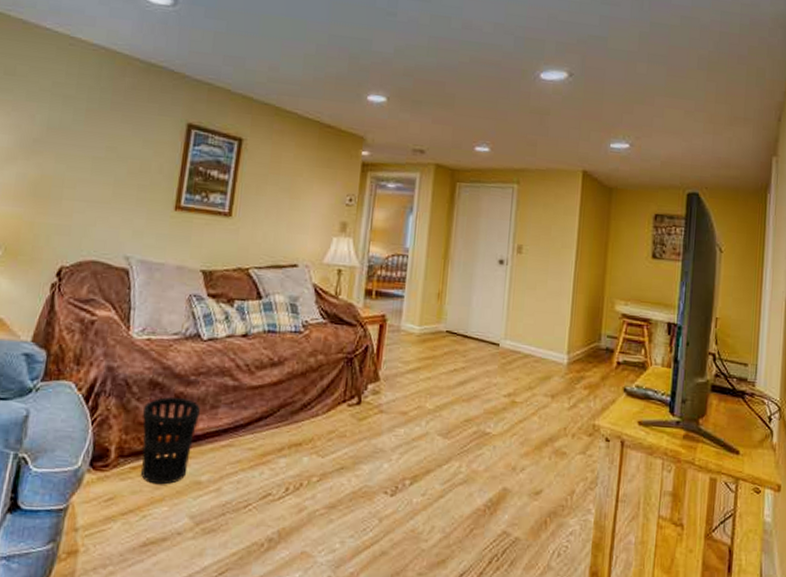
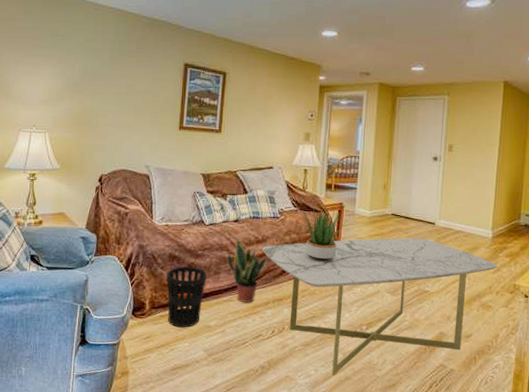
potted plant: none [229,361,284,450] -> present [226,240,267,303]
coffee table: none [277,362,574,550] -> present [262,238,498,376]
potted plant: none [334,318,391,392] -> present [303,206,348,261]

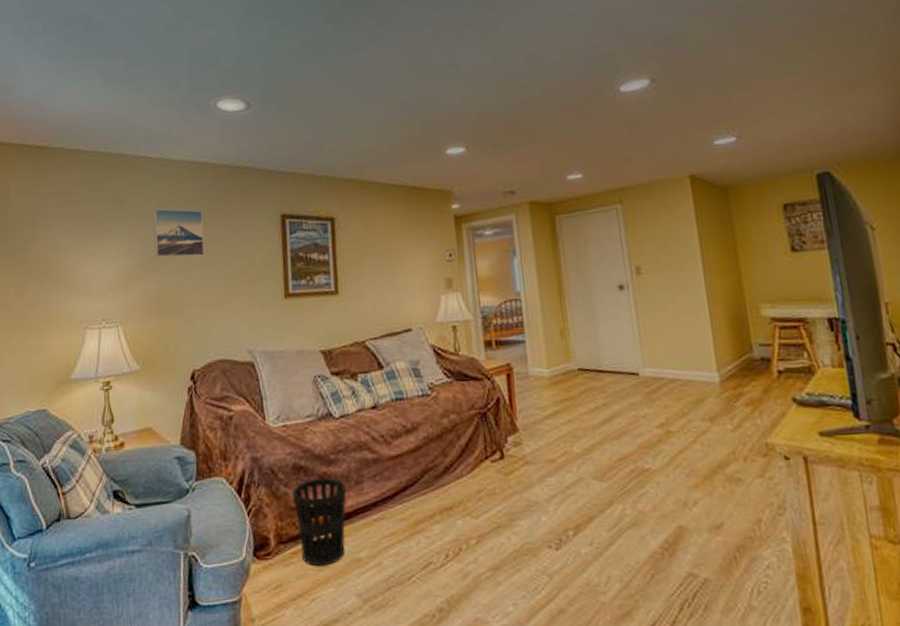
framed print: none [81,43,122,87] -> present [153,208,205,258]
potted plant: present [226,240,267,303] -> none [369,432,423,520]
coffee table: present [262,238,498,376] -> none [413,396,738,610]
potted plant: present [303,206,348,261] -> none [460,370,521,446]

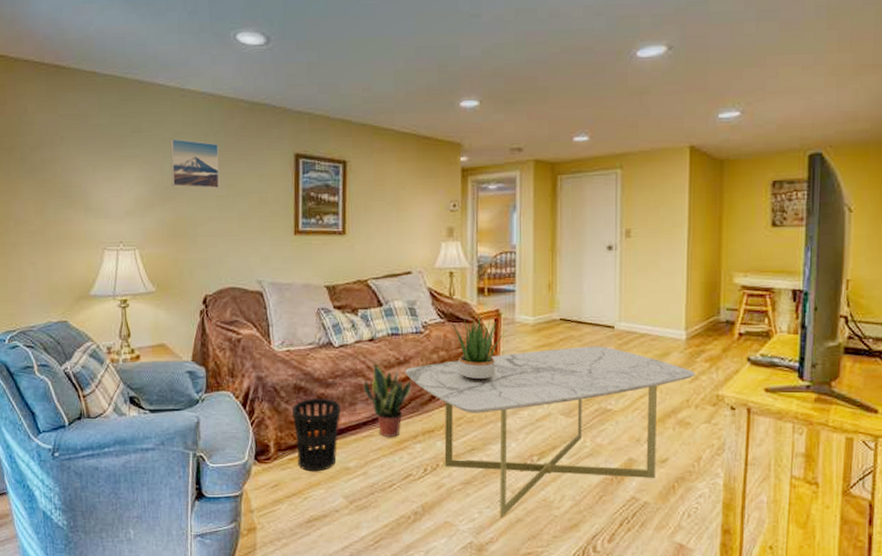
potted plant: none [369,432,423,520] -> present [363,362,412,438]
coffee table: none [413,396,738,610] -> present [405,346,696,518]
potted plant: none [460,370,521,446] -> present [452,314,507,381]

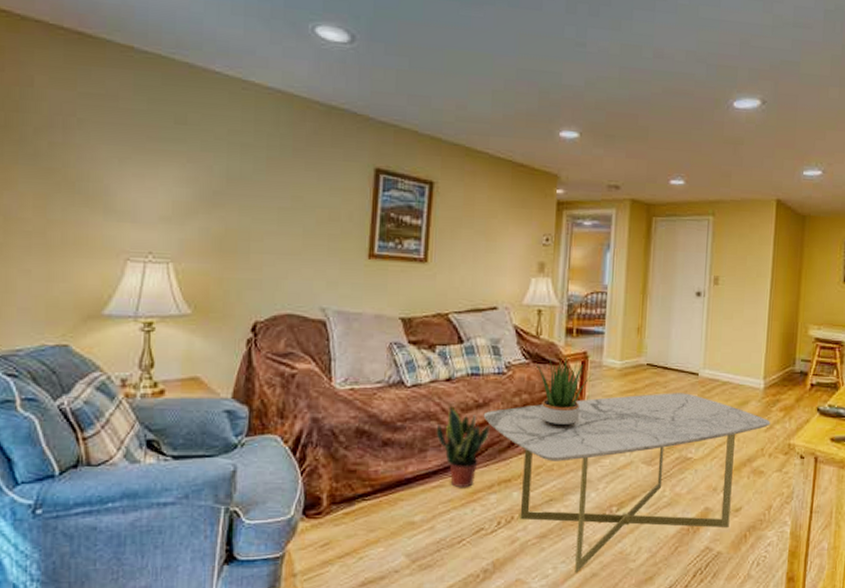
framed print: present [170,138,220,189] -> none [222,136,284,199]
wastebasket: present [292,399,340,472] -> none [352,444,408,528]

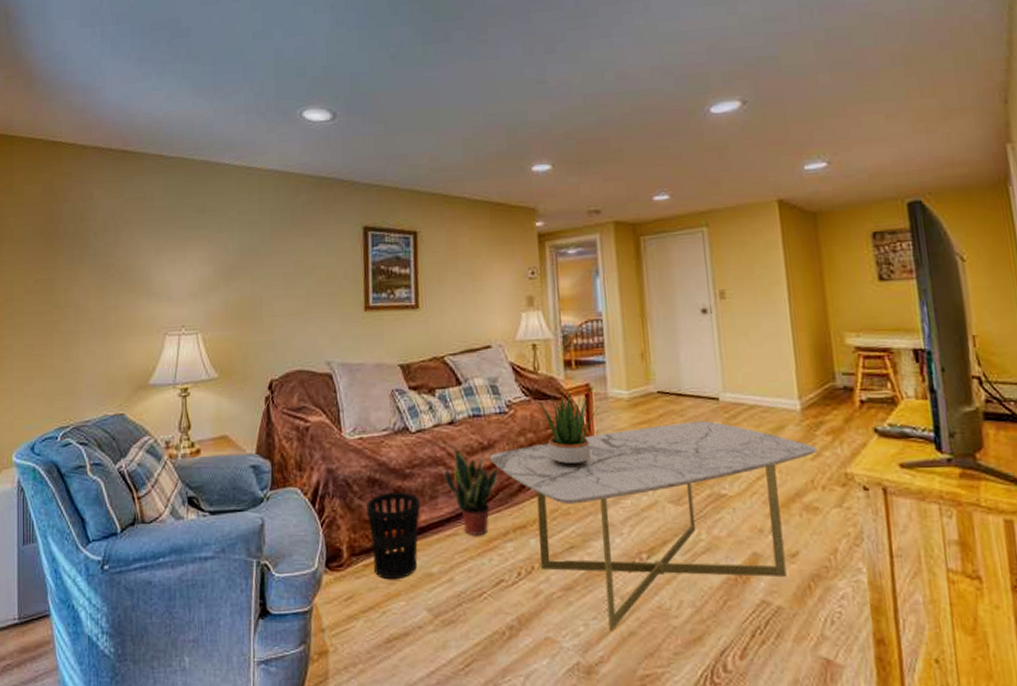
wastebasket: none [352,444,408,528] -> present [367,492,420,580]

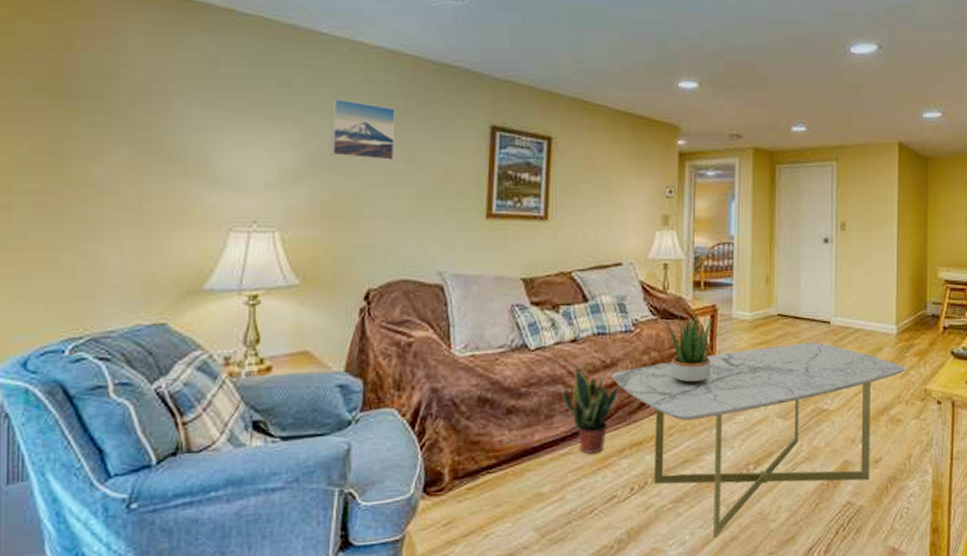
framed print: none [235,217,286,267] -> present [331,98,395,160]
wastebasket: present [367,492,420,580] -> none [475,412,534,502]

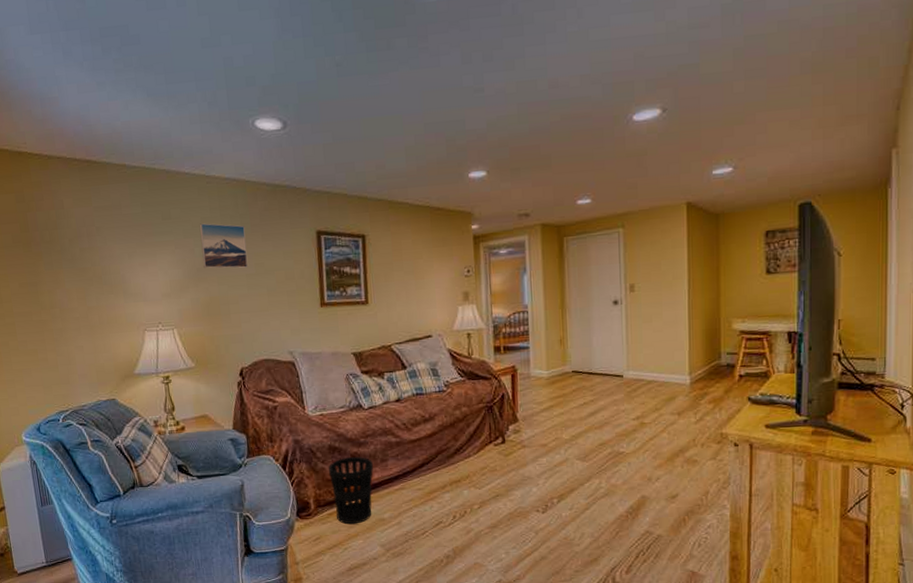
wastebasket: none [475,412,534,502] -> present [329,457,373,525]
potted plant: present [562,367,619,455] -> none [393,421,438,490]
coffee table: present [611,342,906,538] -> none [430,394,700,557]
potted plant: present [665,310,723,384] -> none [472,371,523,433]

